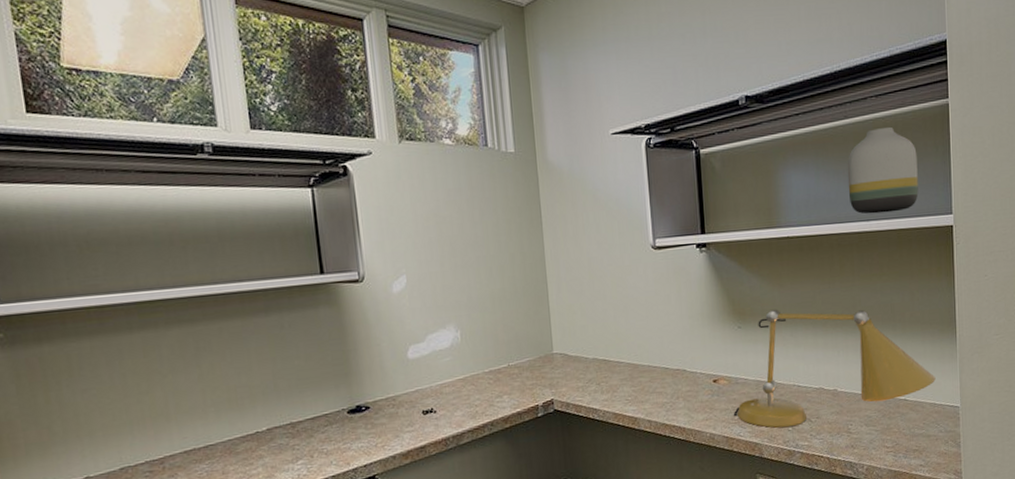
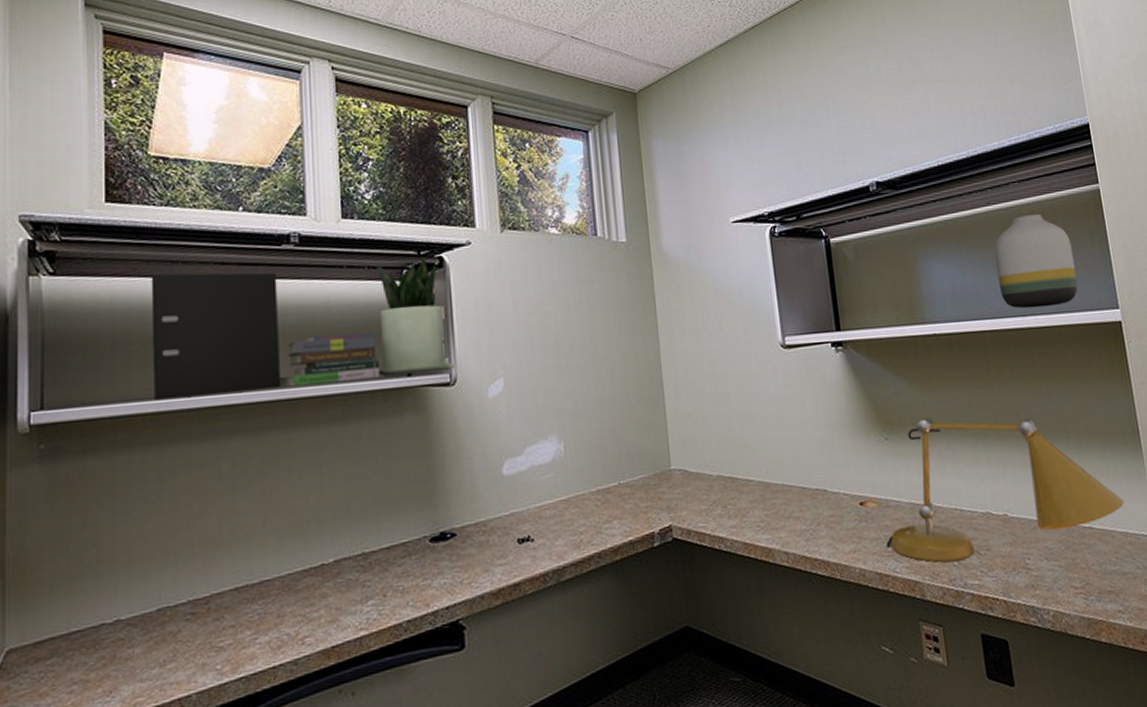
binder: none [78,180,208,296] -> present [151,272,281,401]
books: none [205,235,296,284] -> present [278,332,380,388]
planter: none [285,166,363,275] -> present [376,257,456,377]

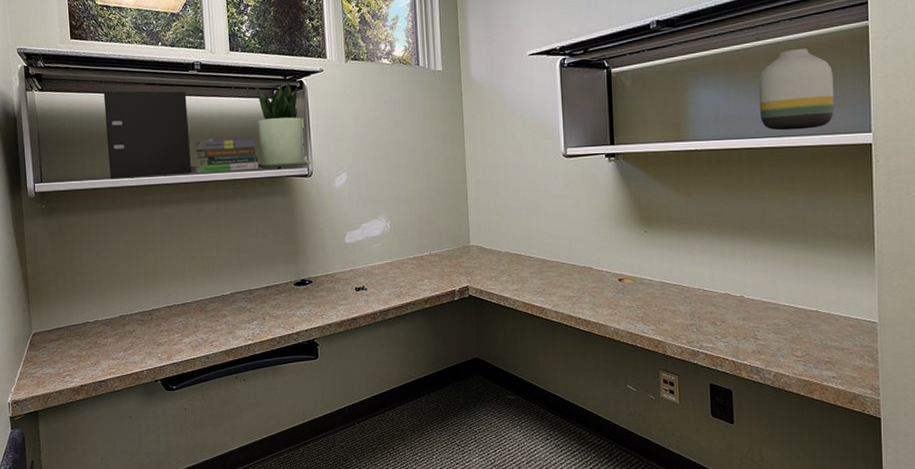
table lamp: present [887,417,1124,563] -> none [638,216,851,329]

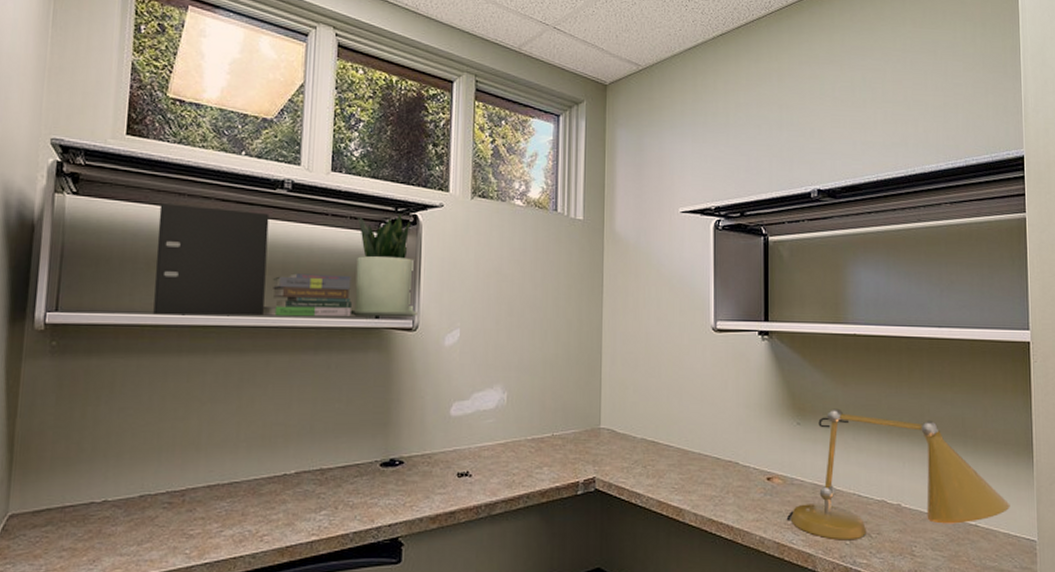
table lamp: none [638,216,851,329] -> present [787,408,1010,541]
vase: present [758,48,834,131] -> none [919,234,994,321]

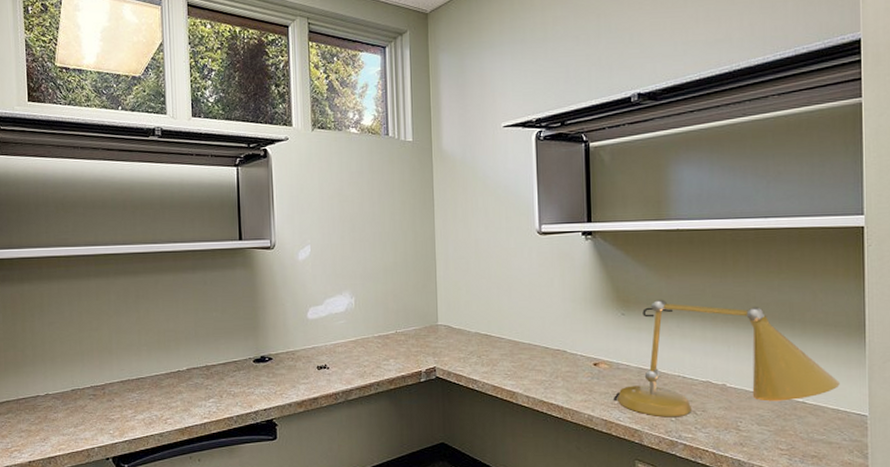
binder: present [153,204,270,316] -> none [60,156,149,248]
books: present [262,273,352,317] -> none [148,205,219,244]
planter: present [349,214,419,318] -> none [217,149,275,240]

